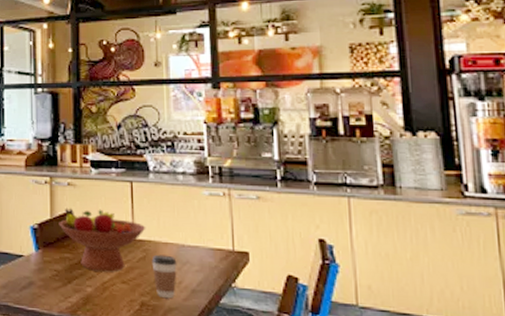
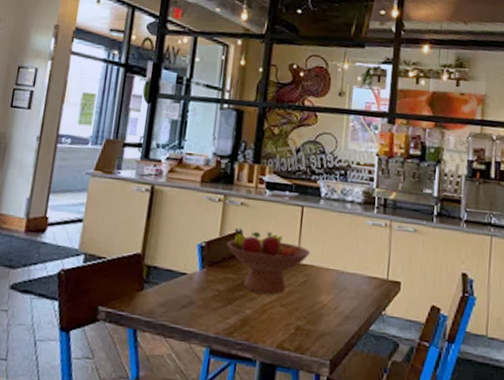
coffee cup: present [151,254,177,298] -> none [311,279,335,323]

